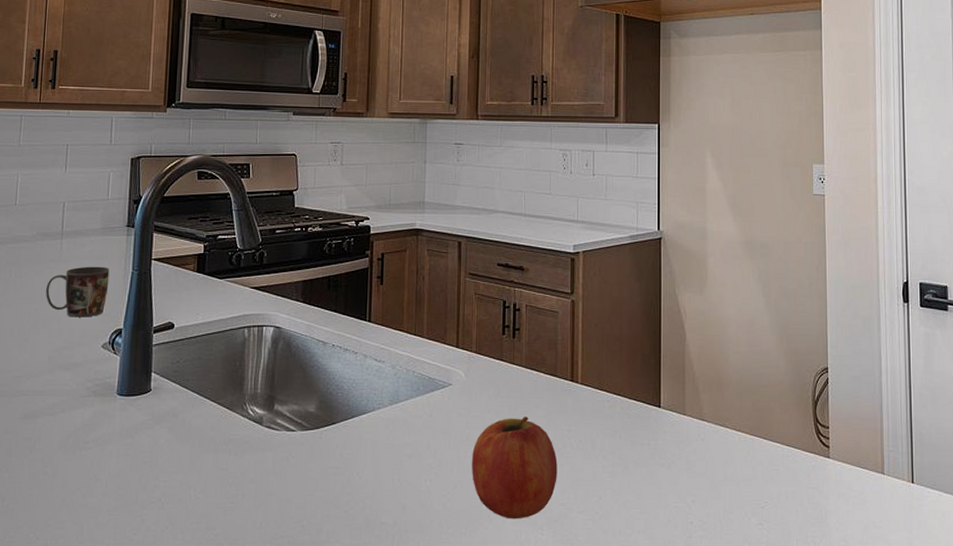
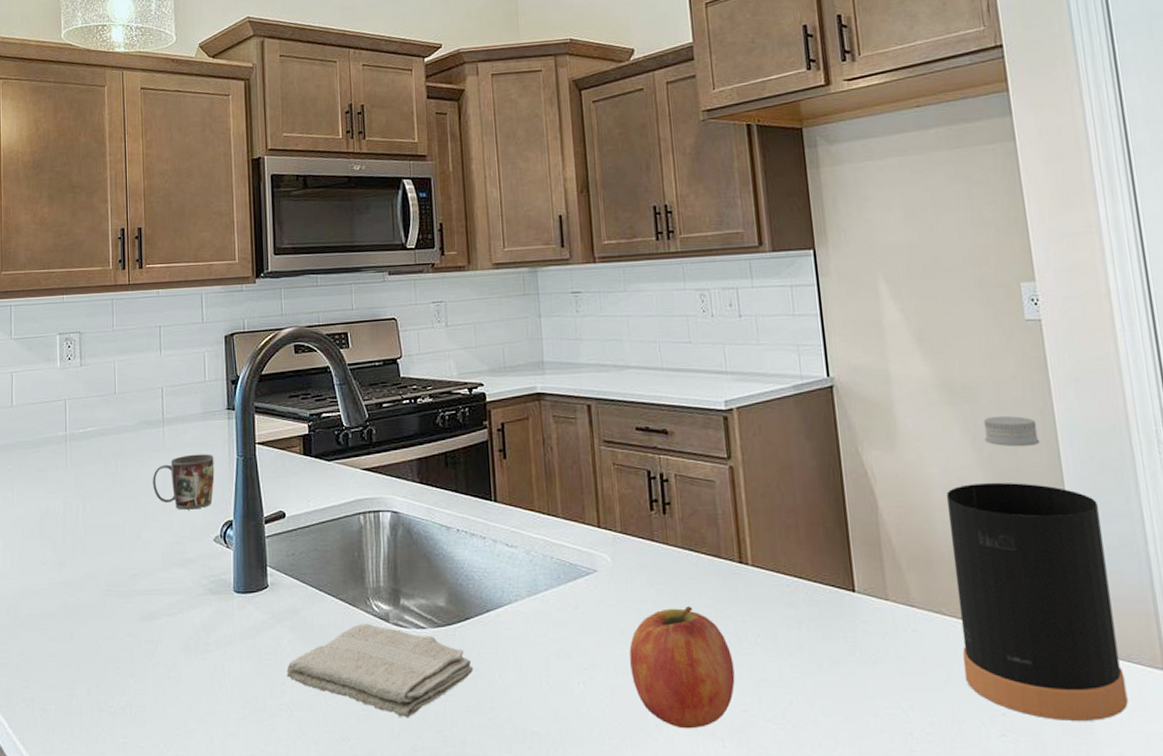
washcloth: none [160,426,335,510] -> present [286,624,474,718]
bottle: none [737,270,854,512] -> present [946,416,1128,721]

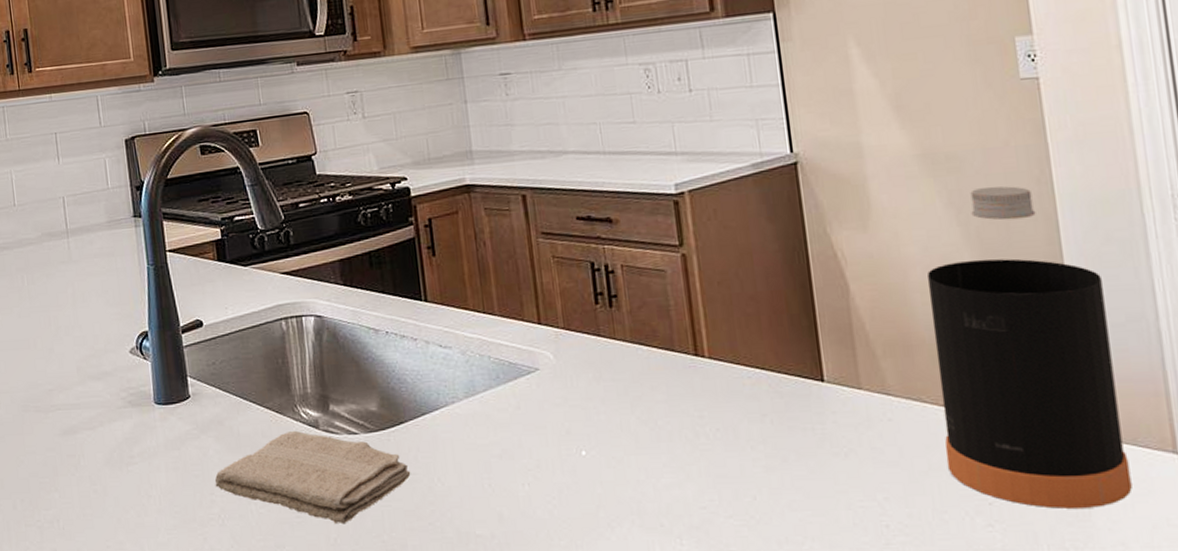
mug: present [153,454,215,510] -> none [61,264,126,323]
fruit: present [629,607,735,729] -> none [577,403,693,528]

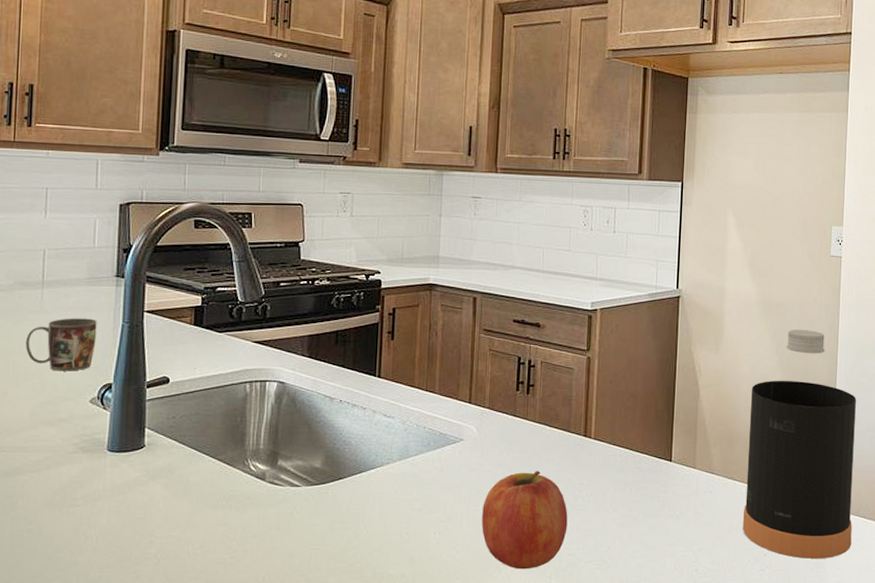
mug: none [61,264,126,323] -> present [26,318,97,371]
washcloth: present [214,431,411,525] -> none [156,482,341,565]
fruit: none [577,403,693,528] -> present [482,471,568,570]

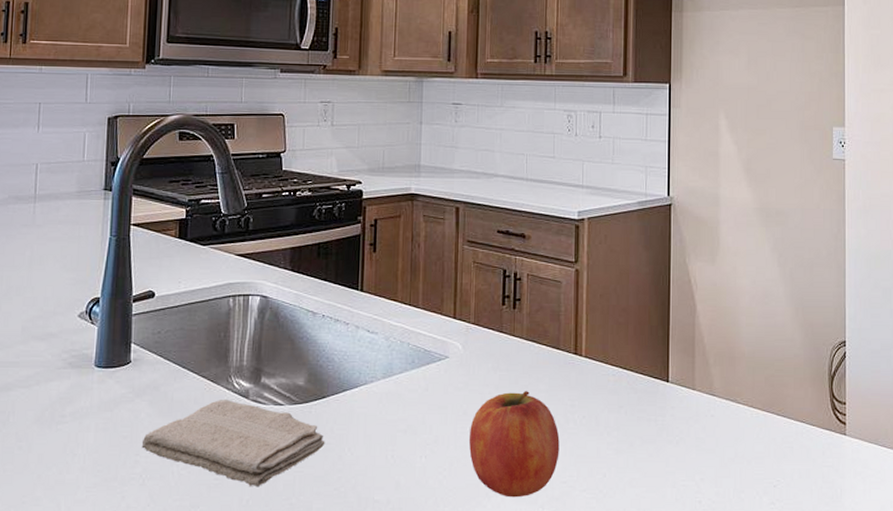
mug: present [26,318,97,371] -> none [18,231,86,285]
washcloth: none [156,482,341,565] -> present [141,400,325,487]
bottle: present [742,330,856,559] -> none [748,239,871,492]

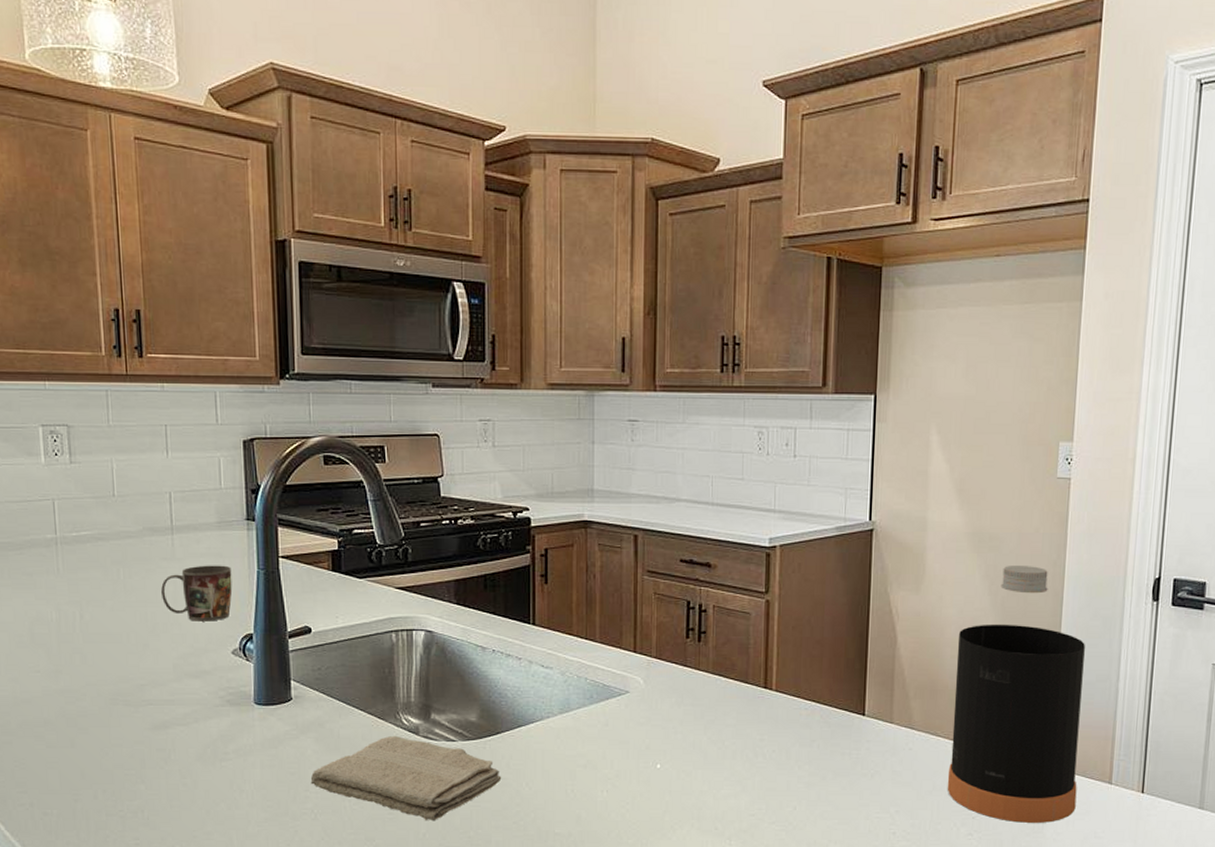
mug: none [18,231,86,285] -> present [161,565,233,621]
fruit: present [469,391,560,498] -> none [653,726,748,830]
bottle: none [748,239,871,492] -> present [947,566,1085,823]

